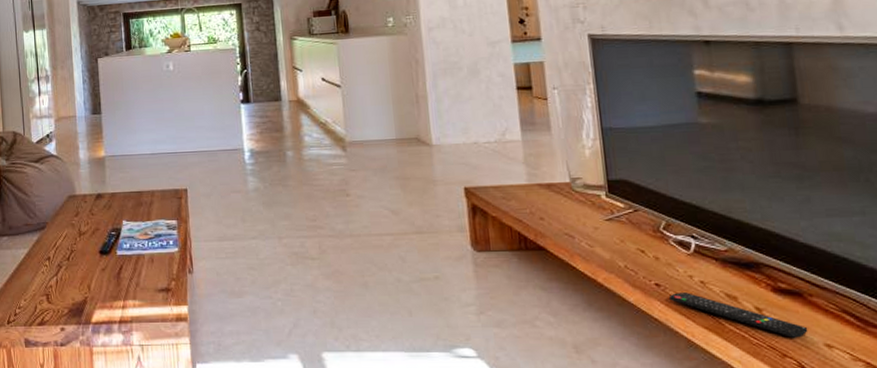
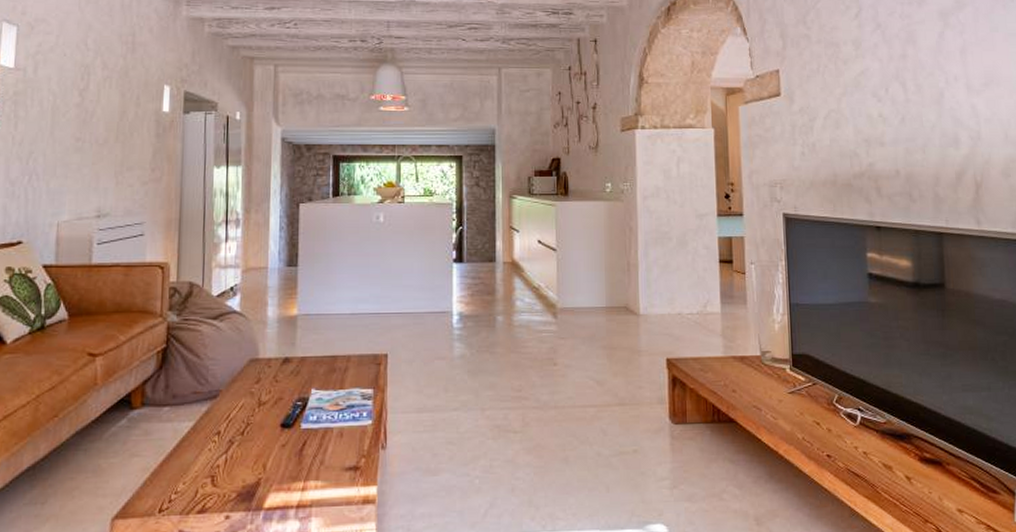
remote control: present [669,292,808,338] -> none [838,463,945,504]

